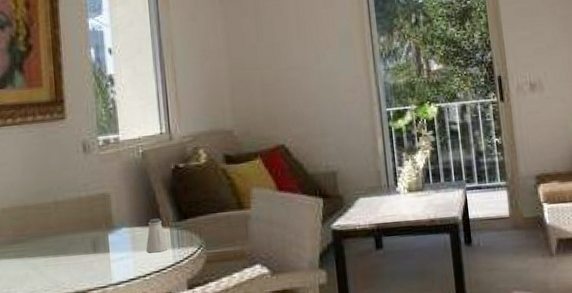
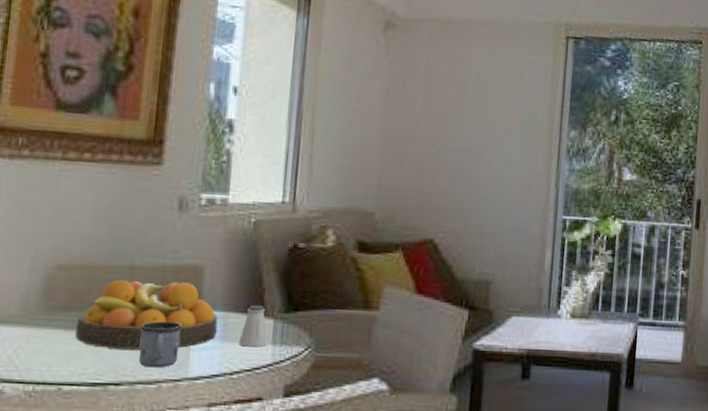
fruit bowl: none [23,208,128,269] -> present [75,279,218,350]
mug: none [70,241,102,280] -> present [139,321,183,368]

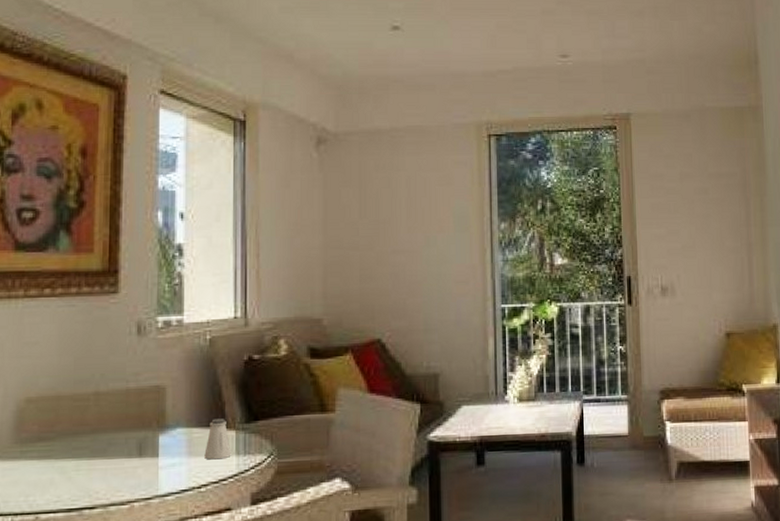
fruit bowl: present [75,279,218,350] -> none [49,402,183,474]
mug: present [139,321,183,368] -> none [109,442,150,489]

